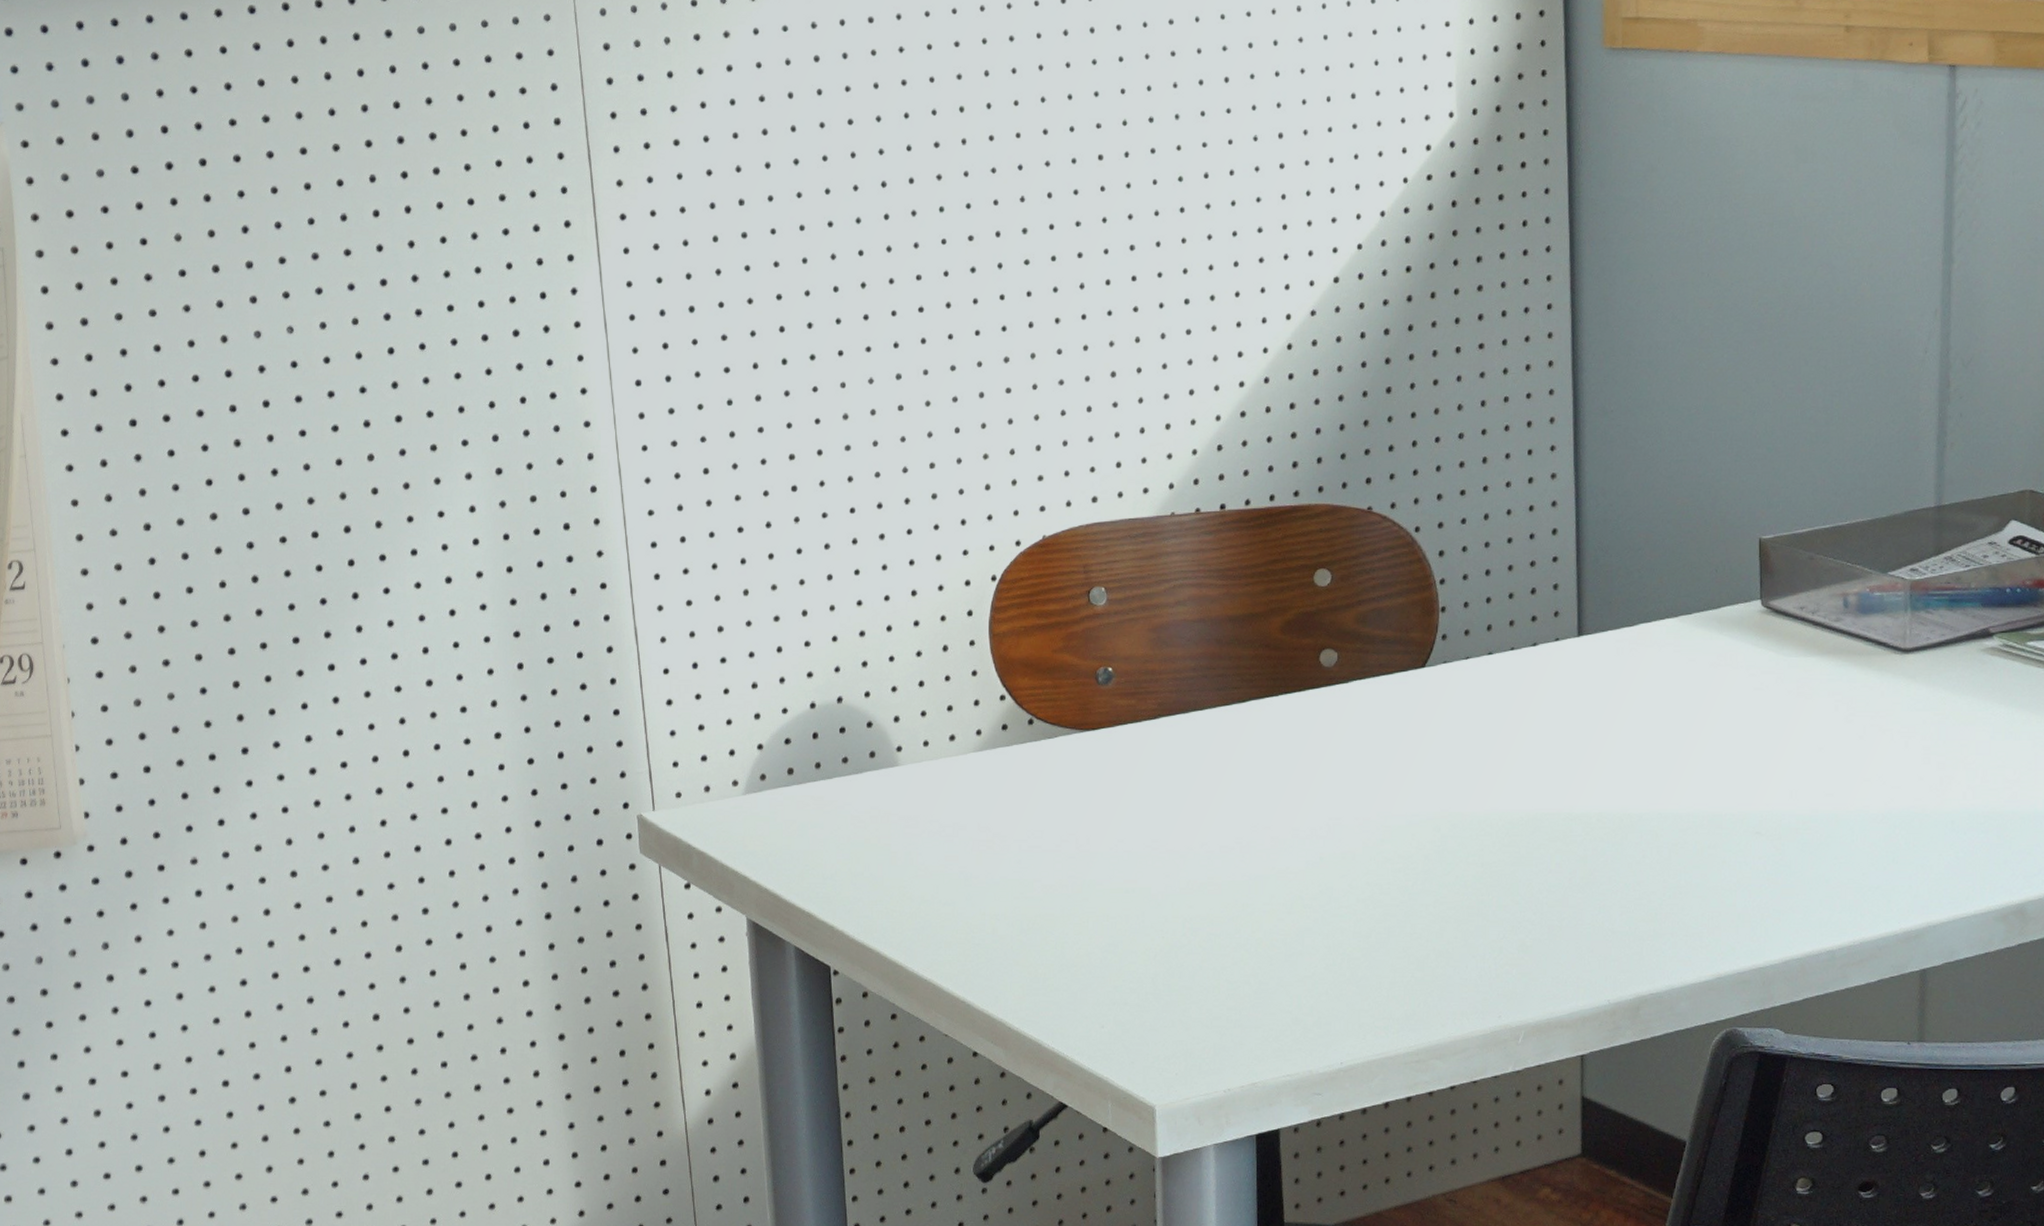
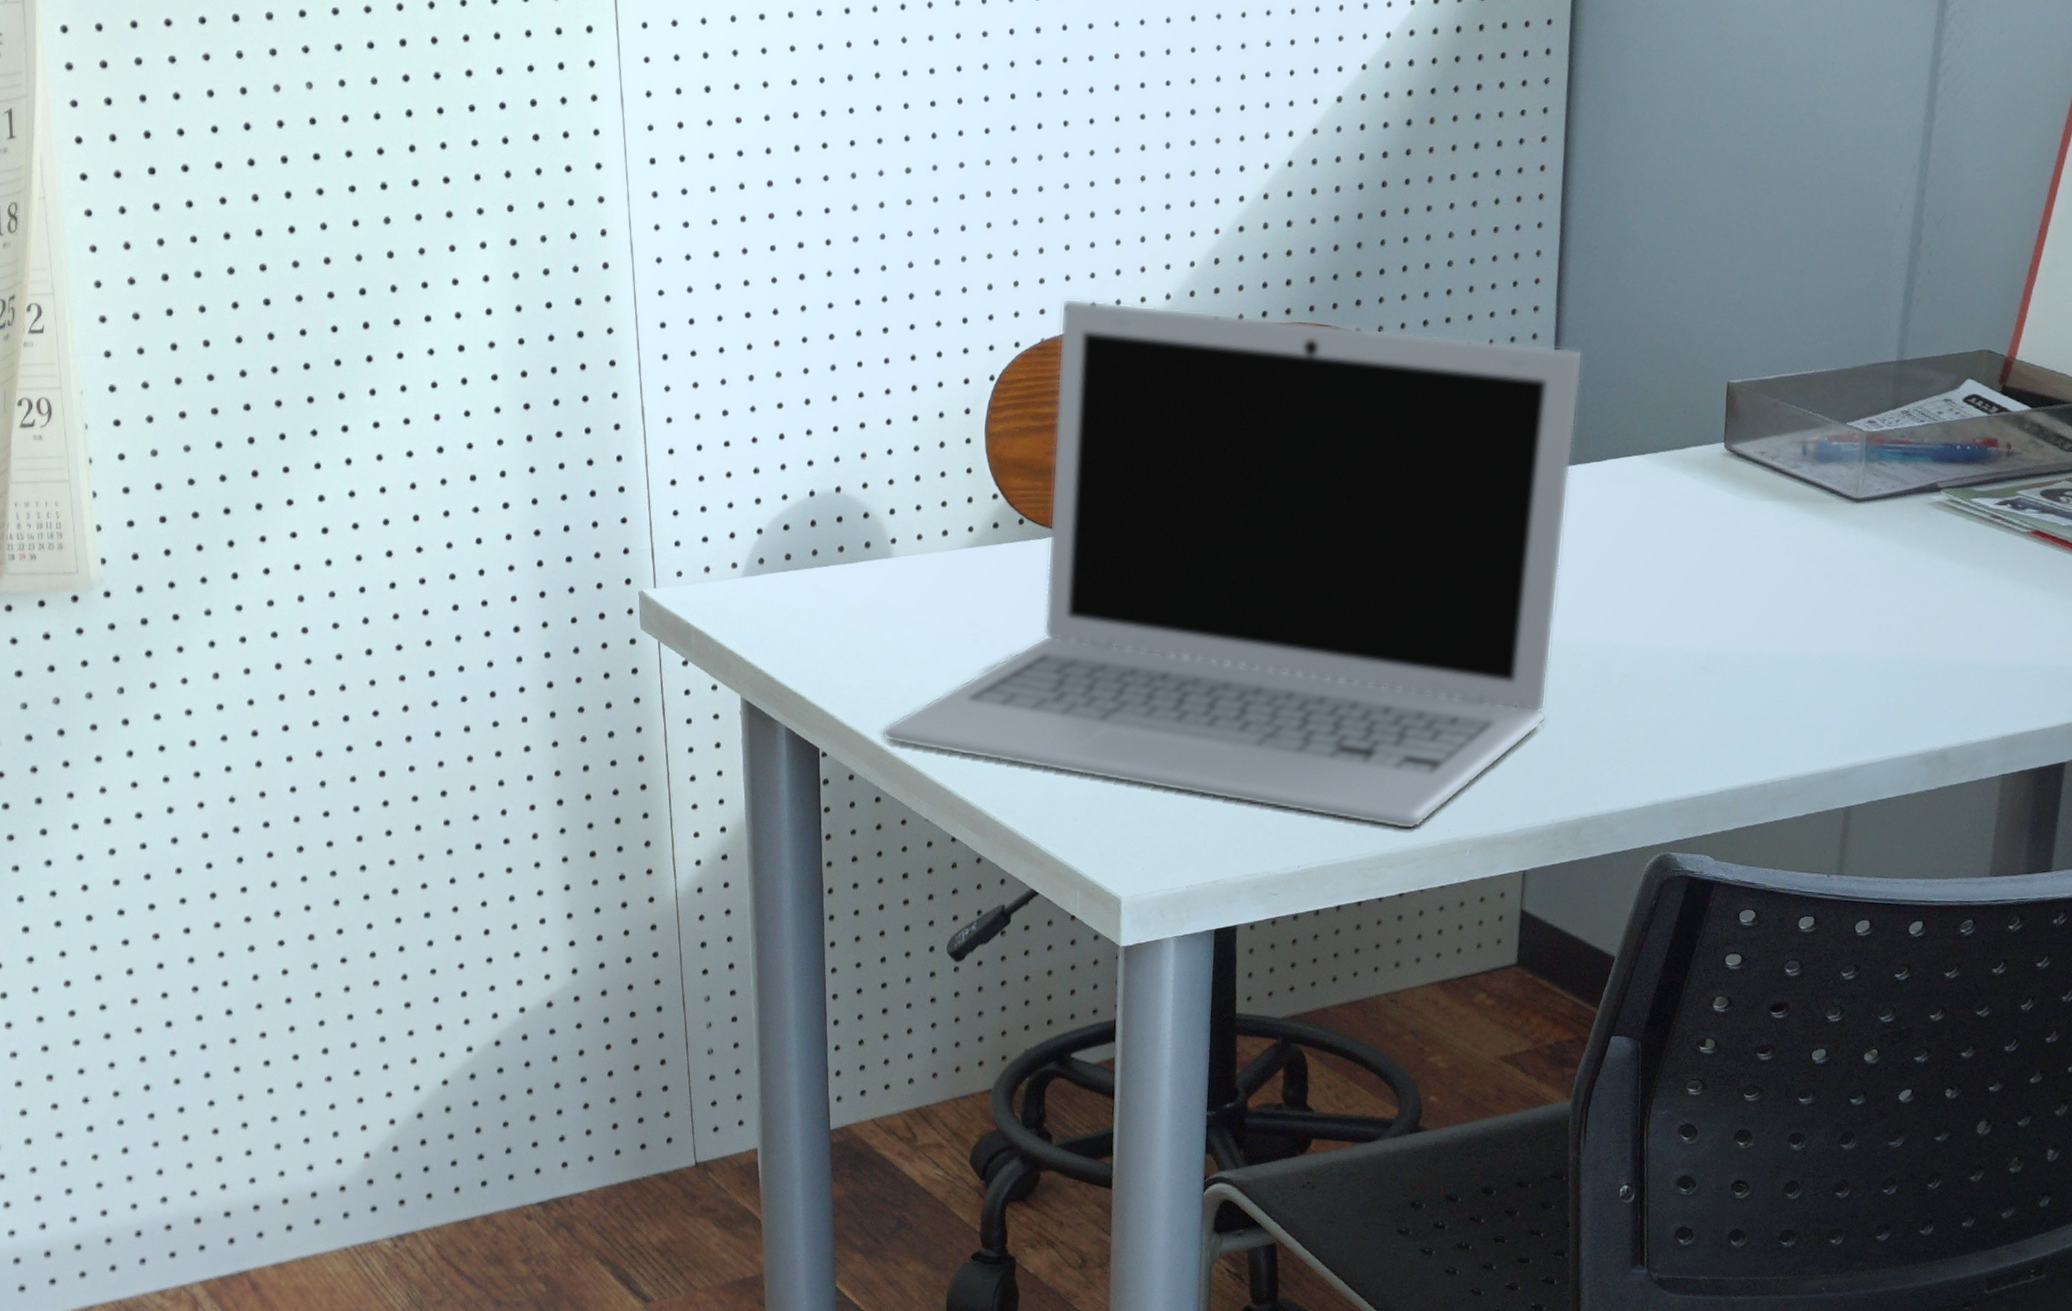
laptop: none [894,493,1606,1019] -> present [881,298,1583,830]

